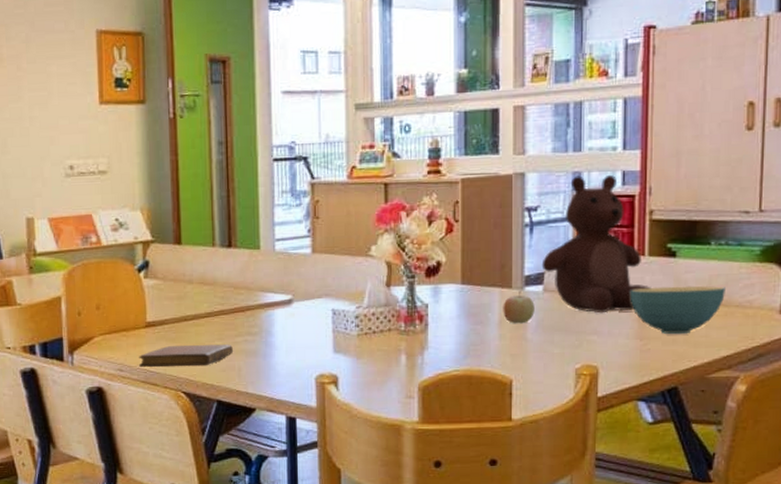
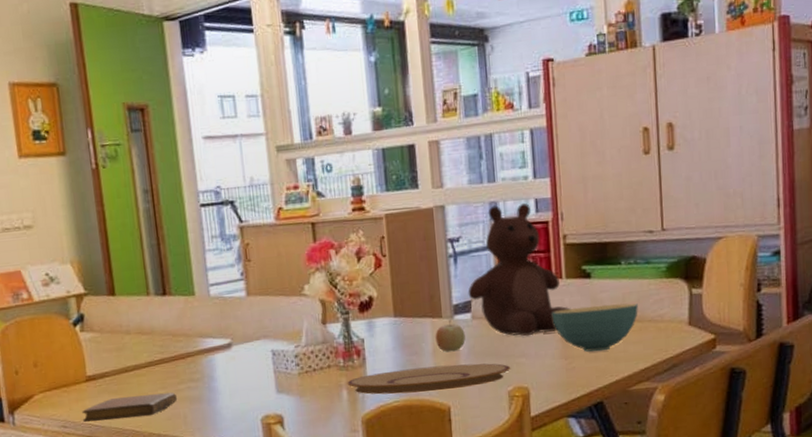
plate: none [406,337,581,363] -> present [347,363,511,395]

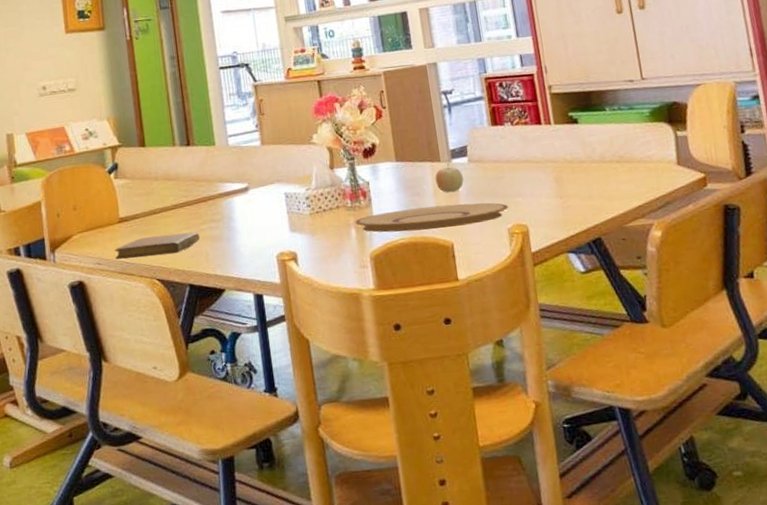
teddy bear: present [468,202,571,337] -> none [463,58,562,178]
cereal bowl: present [552,303,638,352] -> none [543,145,627,191]

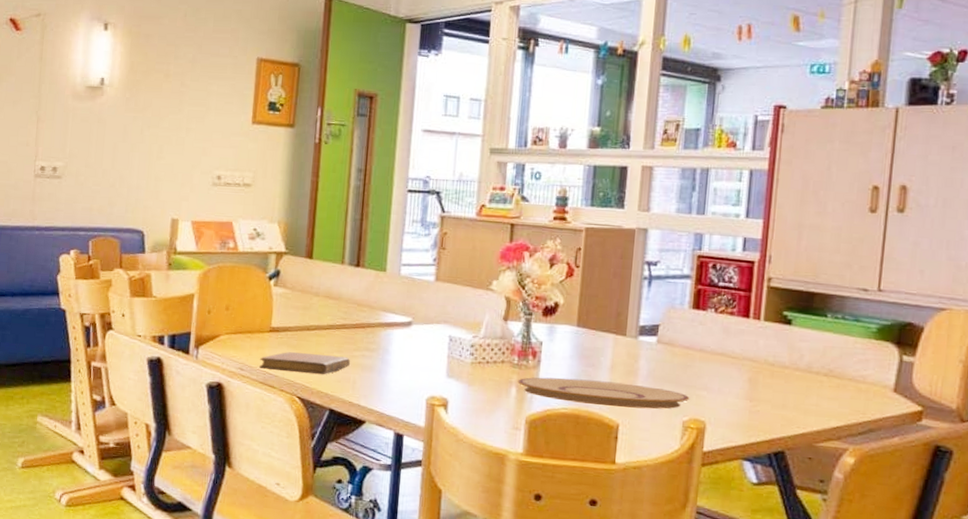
fruit: present [435,163,464,193] -> none [615,339,647,371]

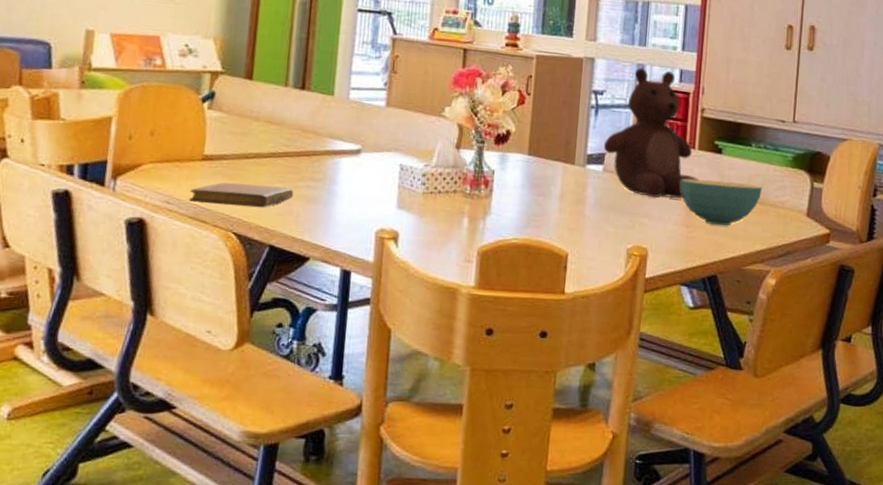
plate: present [517,377,690,409] -> none [469,207,634,238]
teddy bear: none [657,237,765,371] -> present [603,68,699,199]
cereal bowl: none [742,351,839,400] -> present [680,178,762,226]

